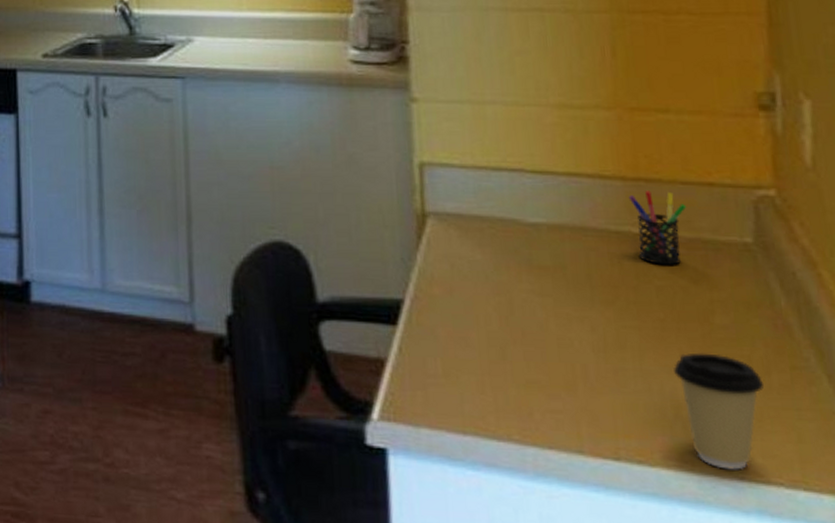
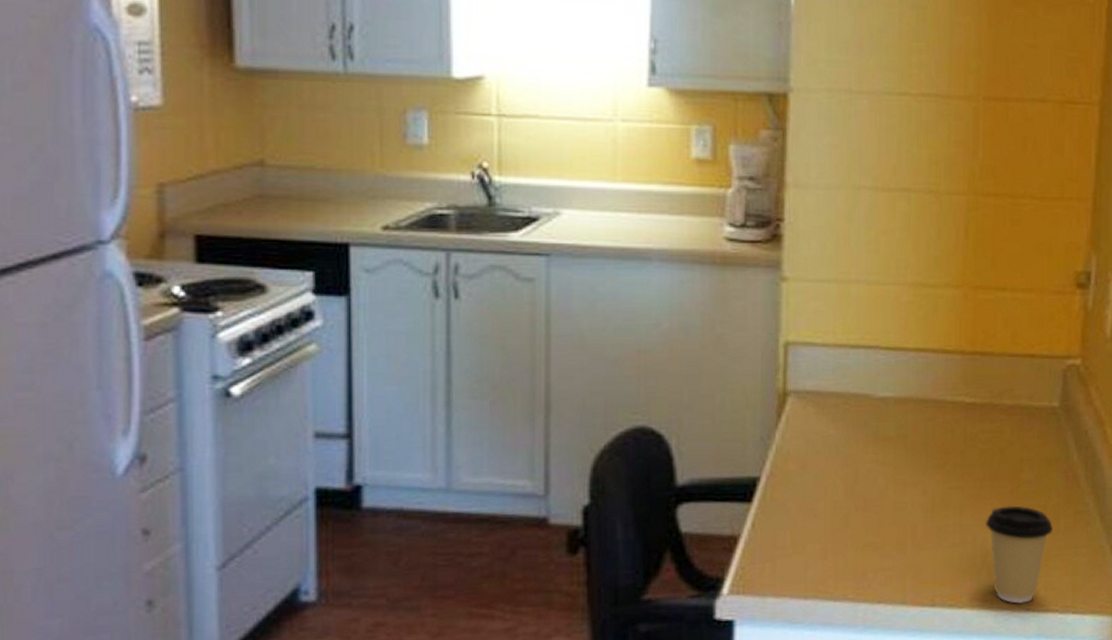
pen holder: present [628,191,687,265] -> none [965,363,1011,430]

